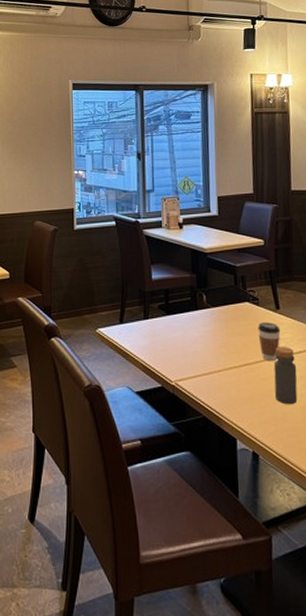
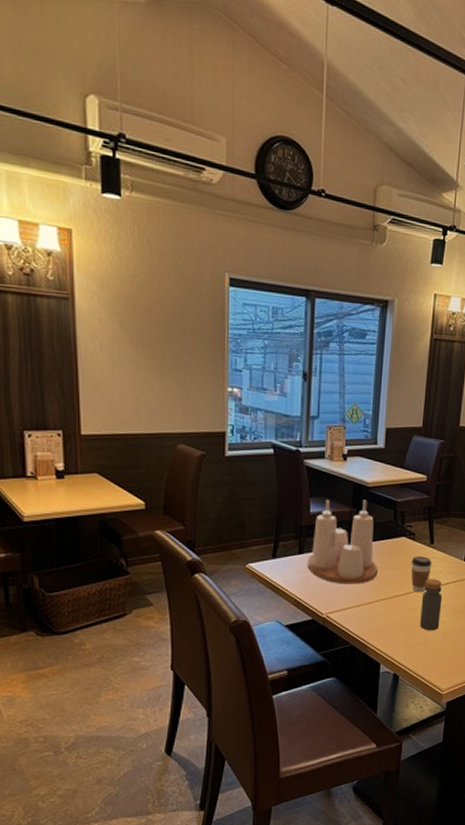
condiment set: none [153,265,224,351] -> present [307,500,378,584]

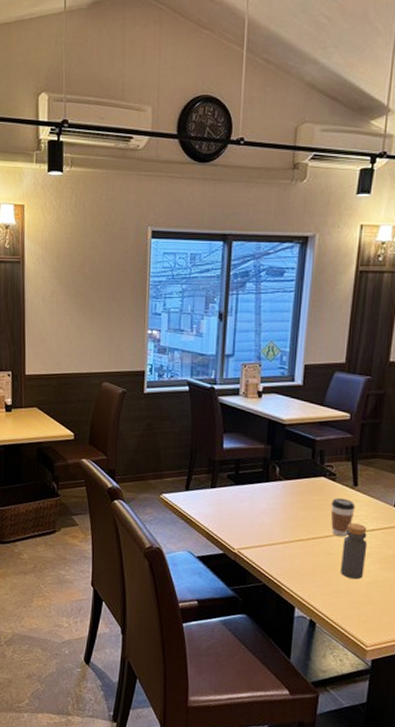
condiment set: present [307,500,378,584] -> none [219,436,294,523]

